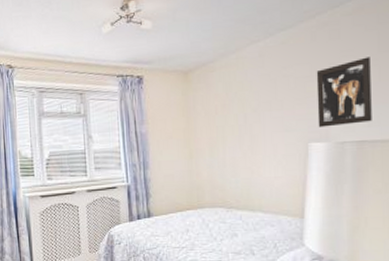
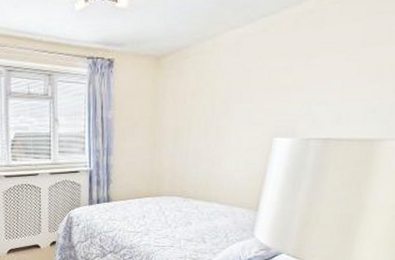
wall art: present [316,57,372,128] -> none [286,50,352,123]

